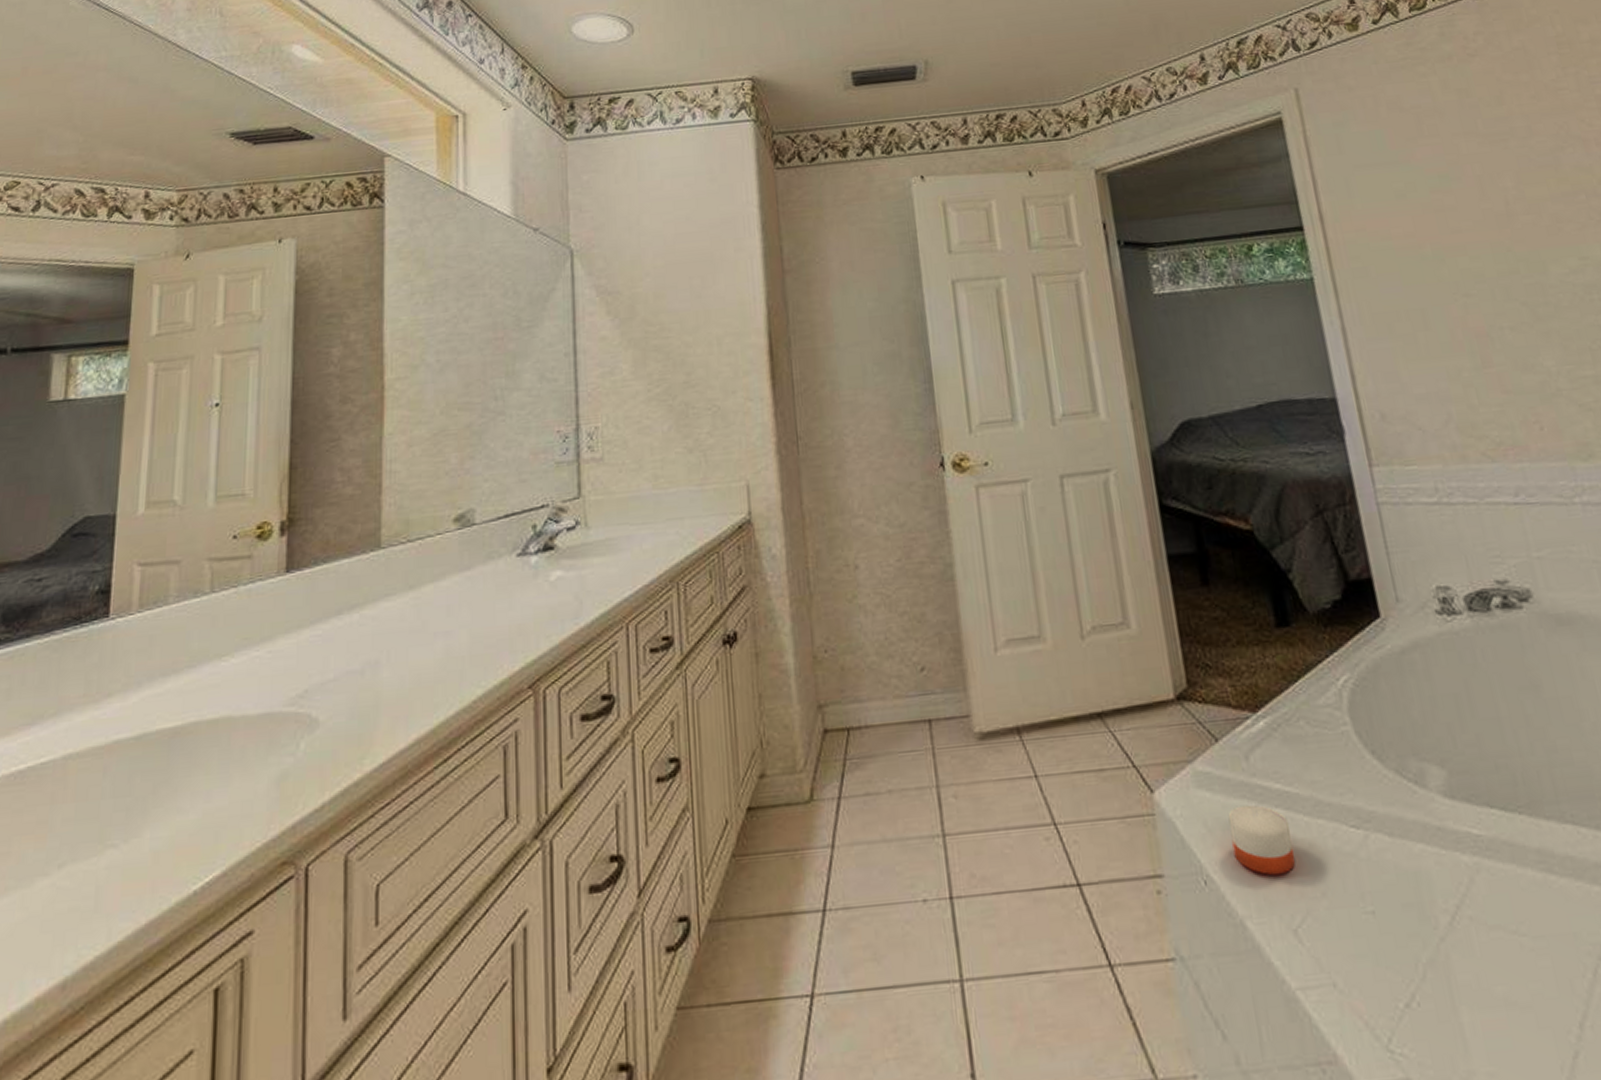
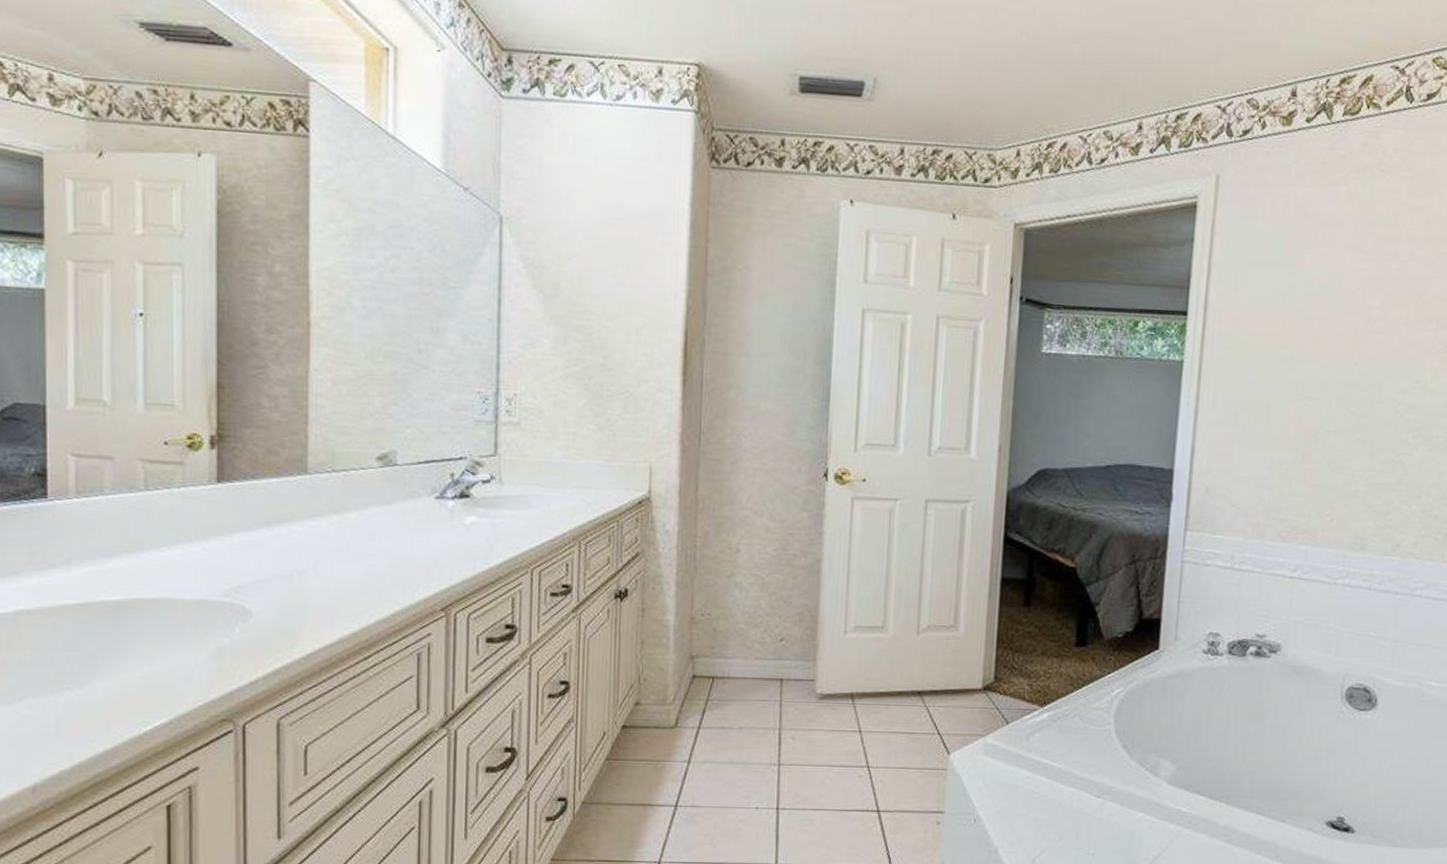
candle: present [1228,804,1296,875] -> none [1001,771,1048,821]

